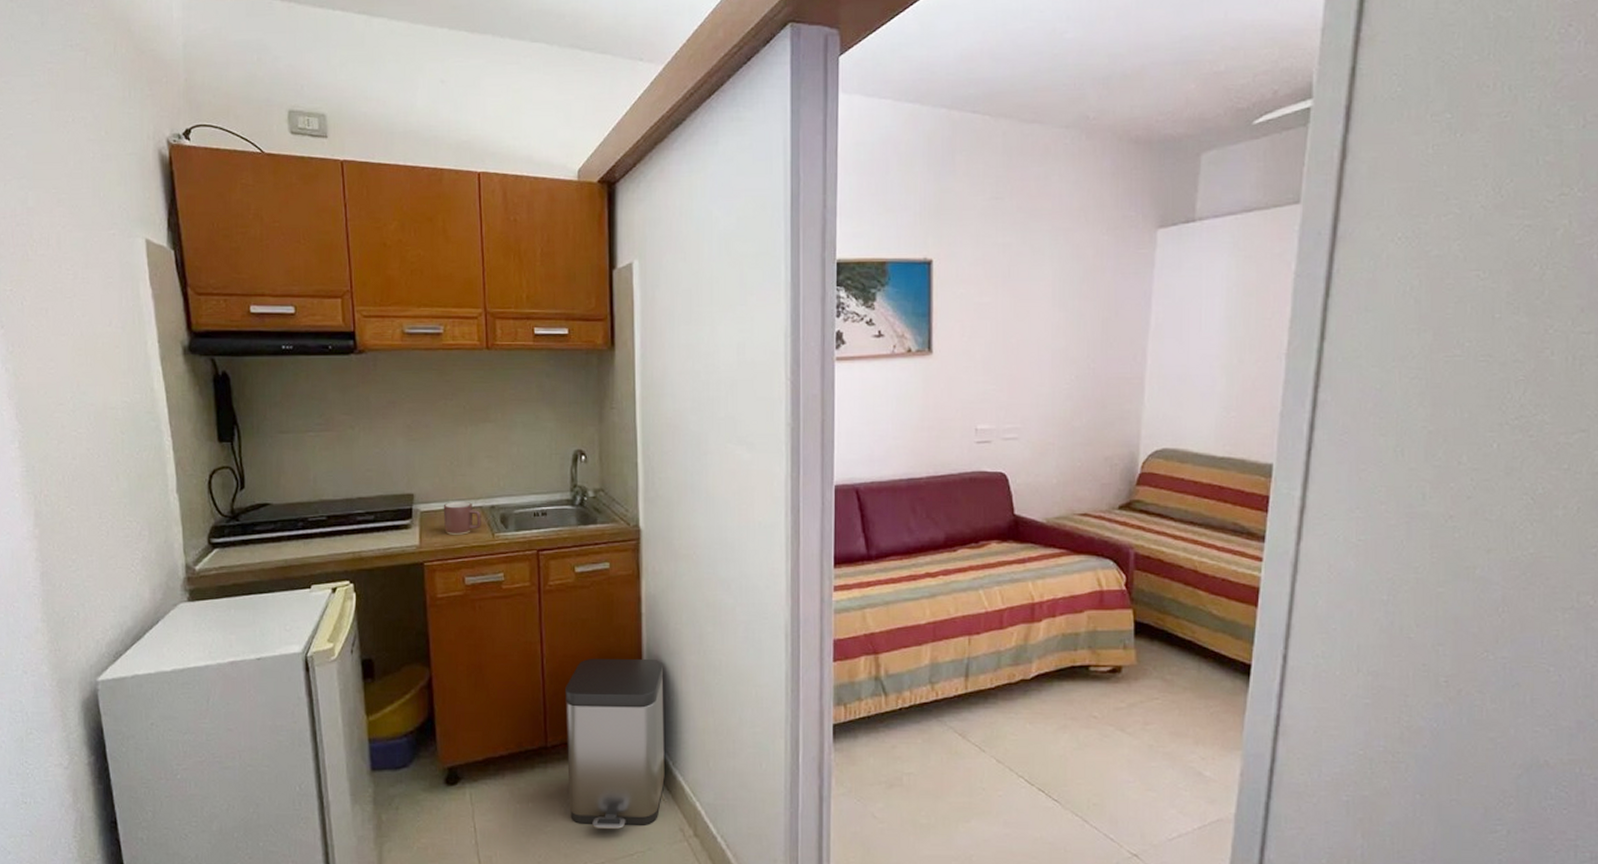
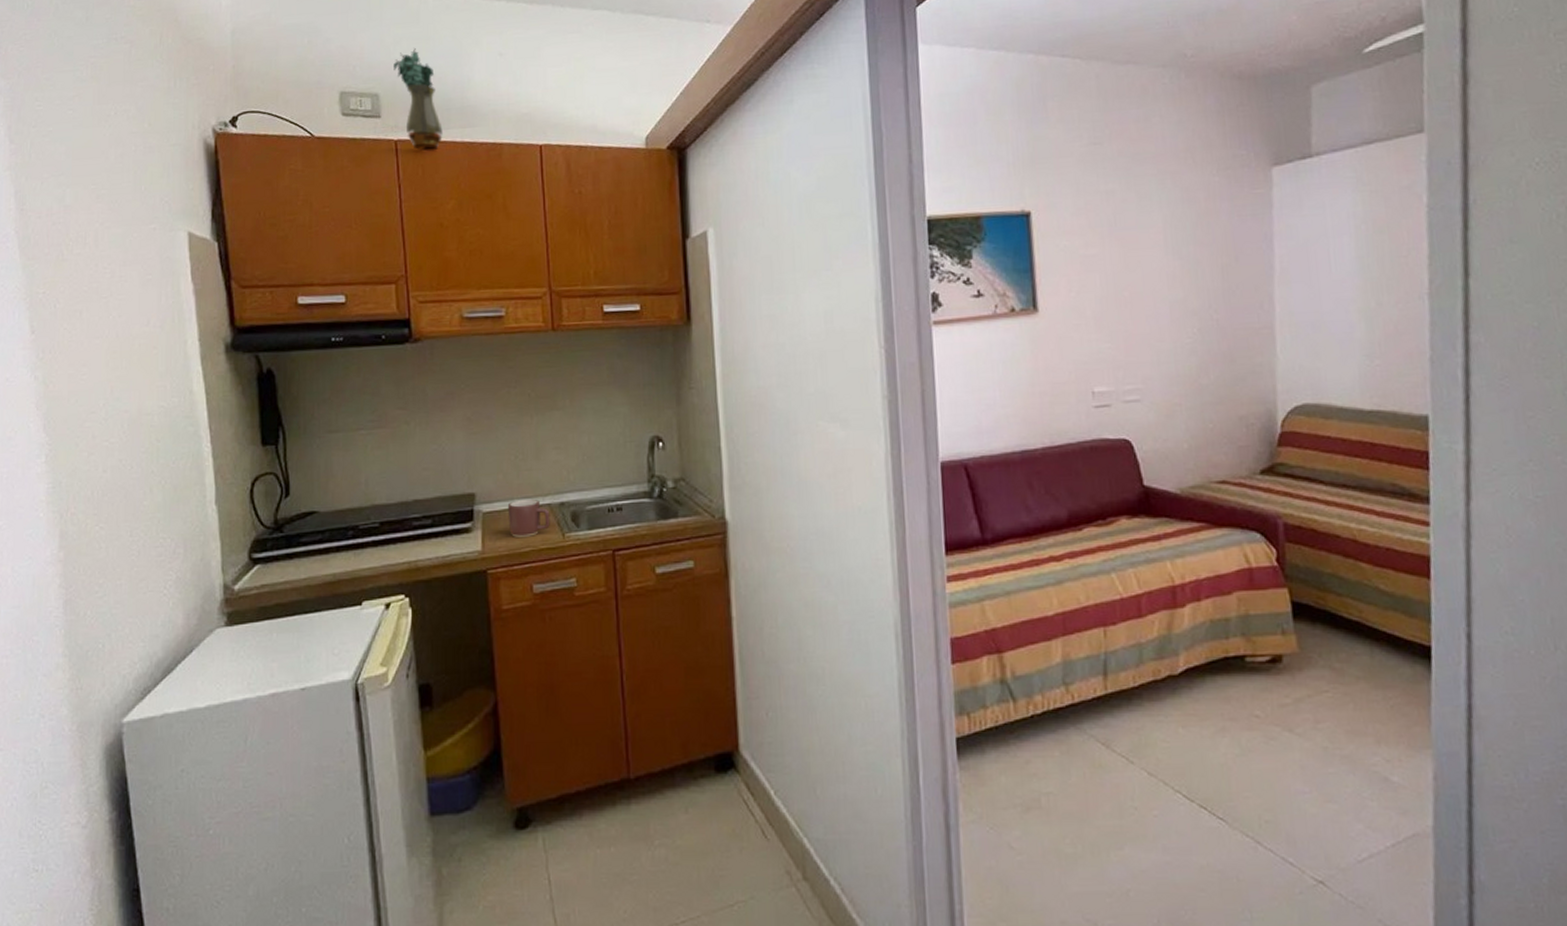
vase: none [340,70,386,173] -> present [394,47,443,152]
pedal bin: present [565,658,665,830] -> none [649,669,766,876]

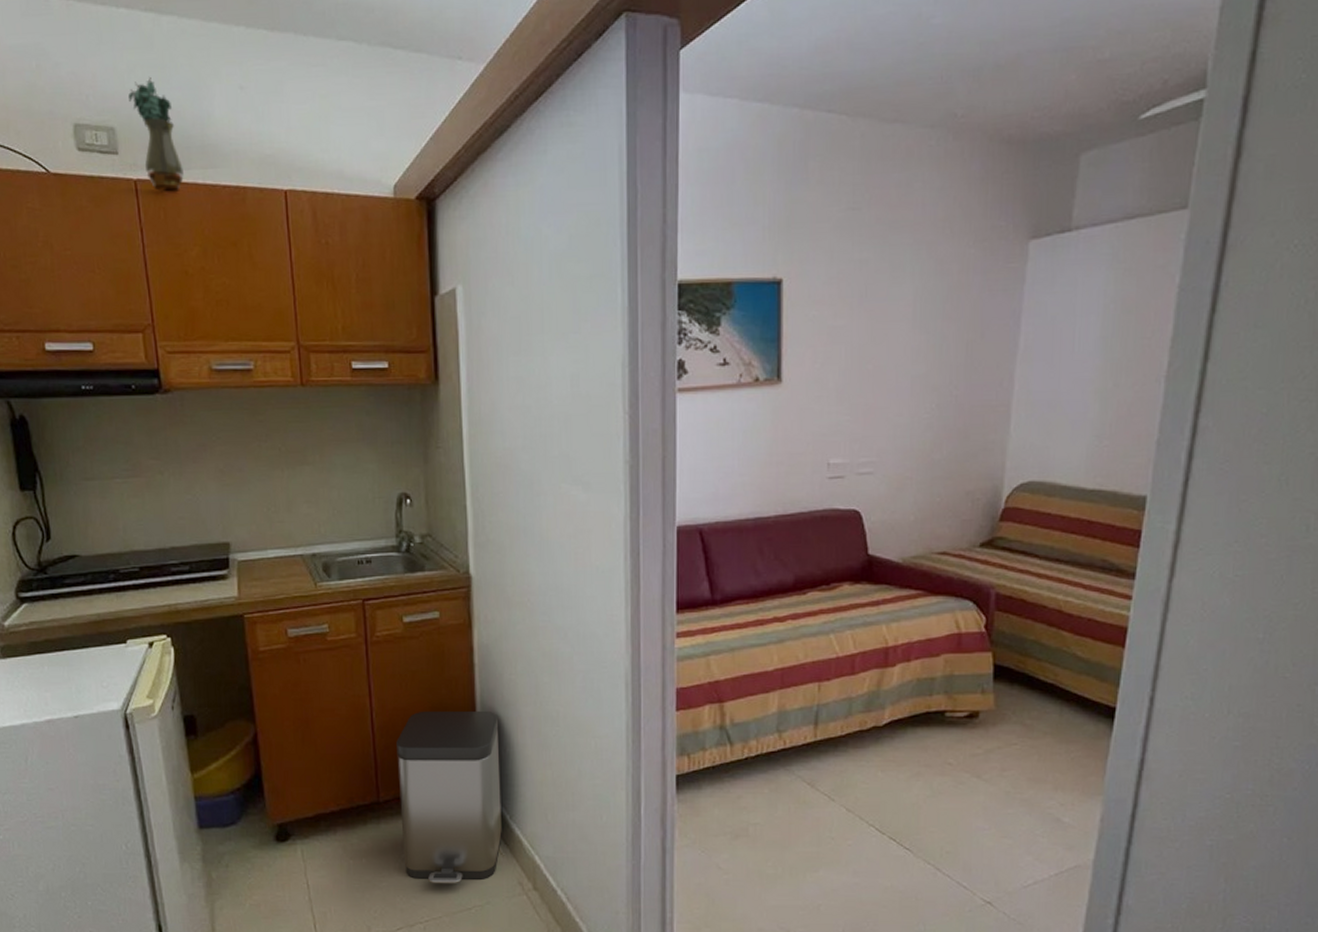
mug: present [507,499,550,538] -> none [261,549,303,586]
pedal bin: none [649,669,766,876] -> present [396,710,502,884]

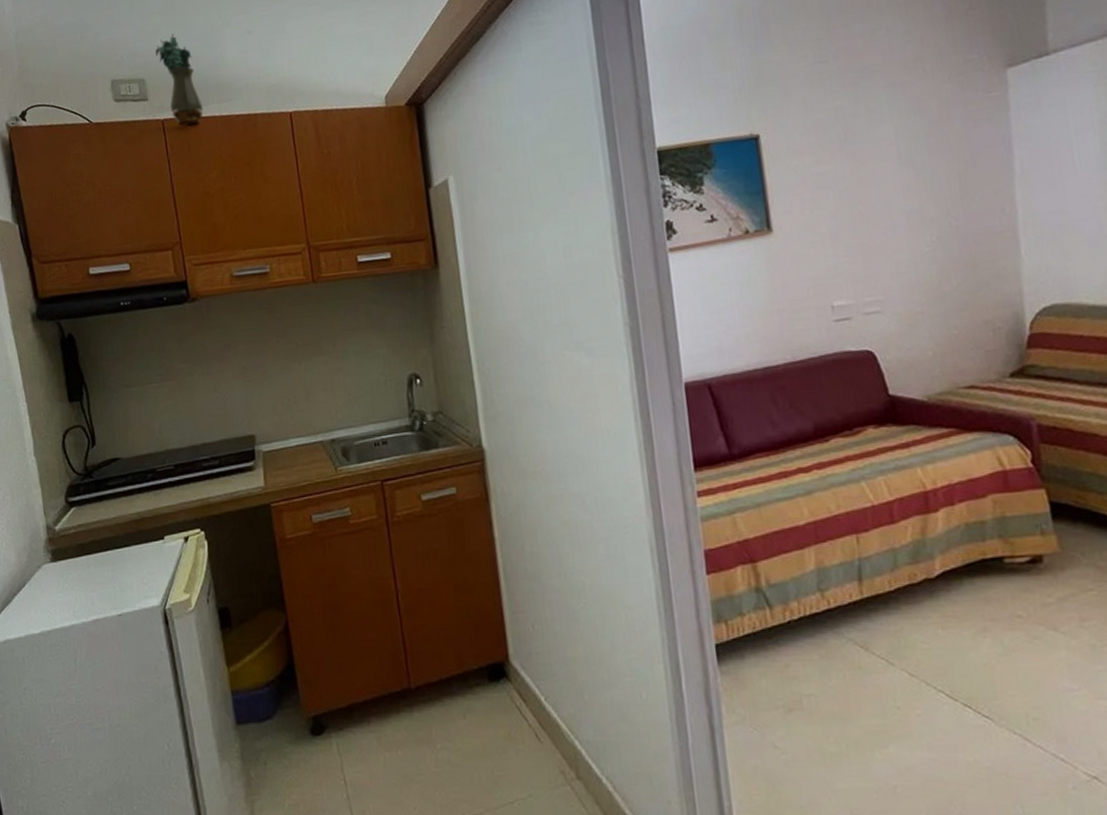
pedal bin: present [396,710,502,884] -> none [423,586,539,776]

